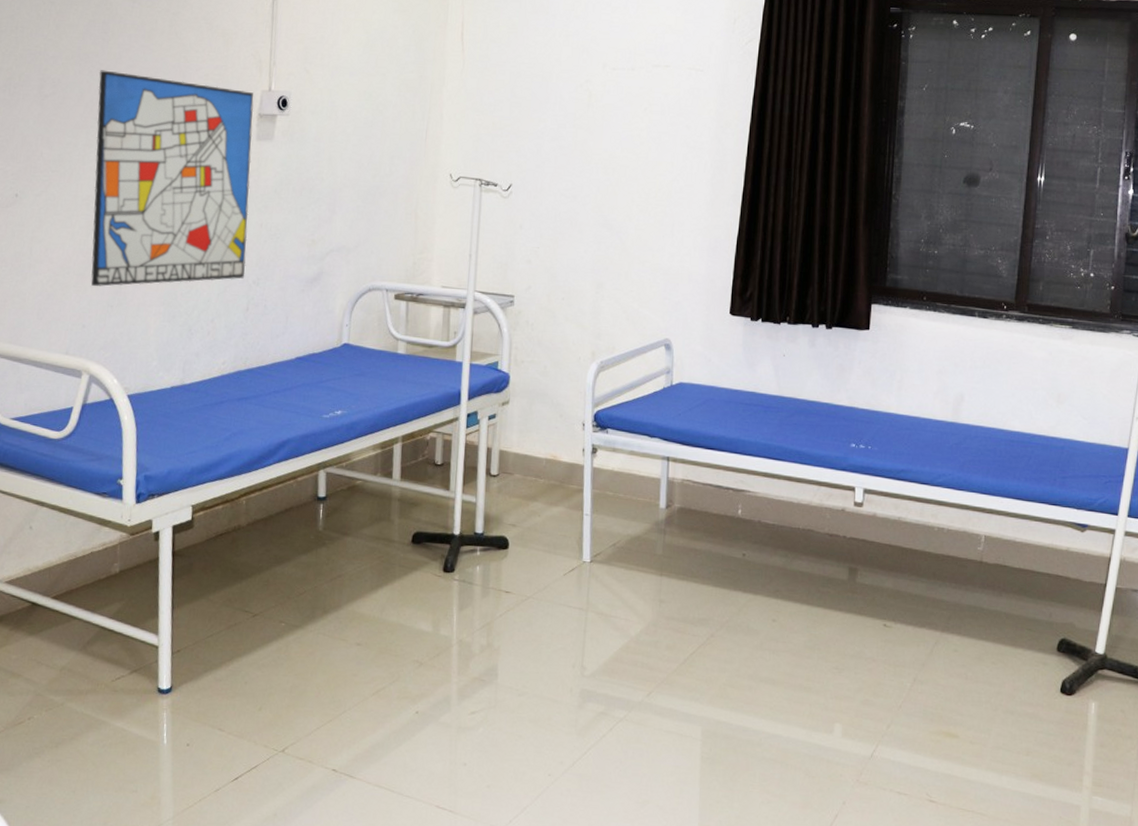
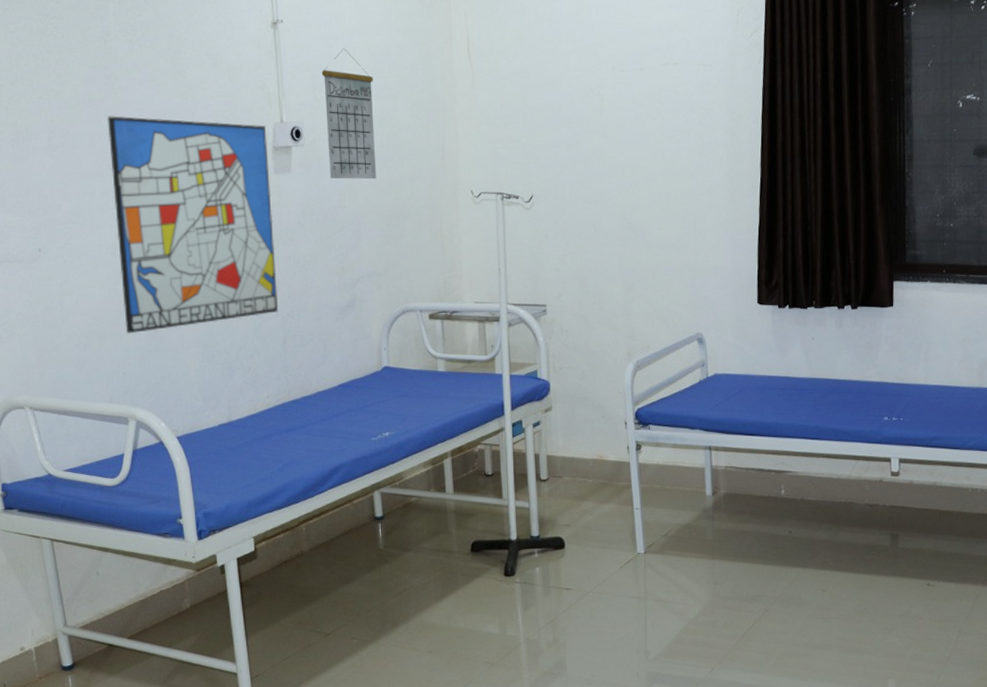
calendar: none [311,23,365,155] -> present [321,48,377,180]

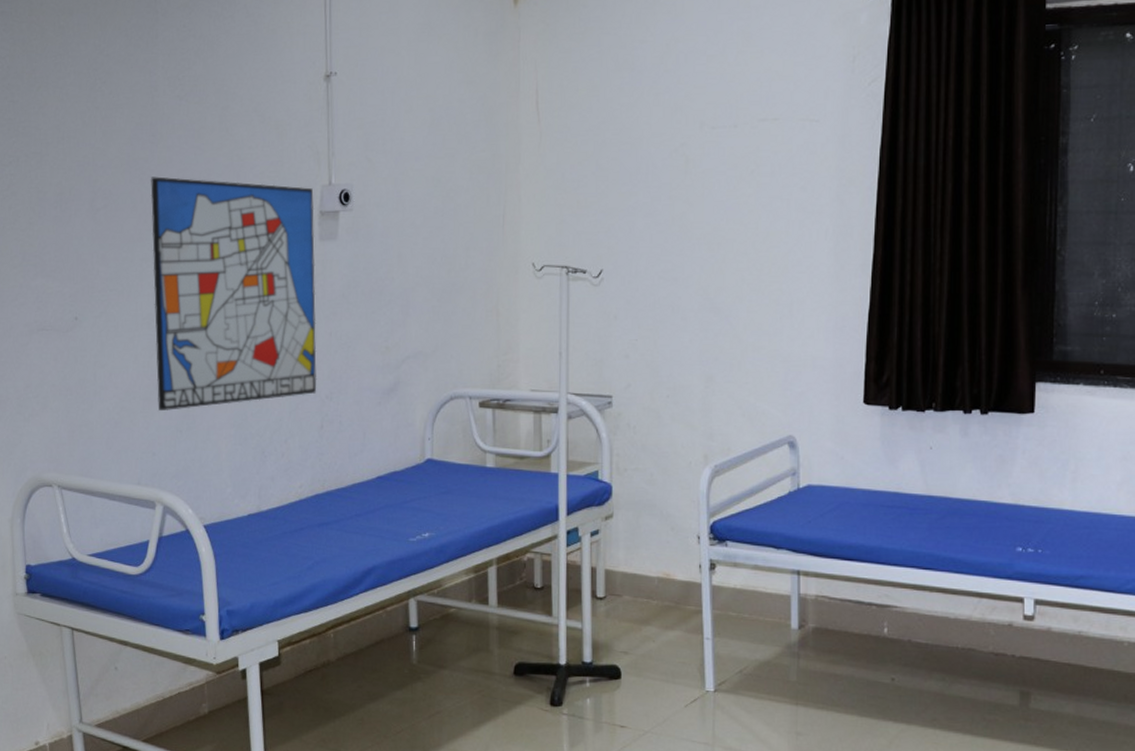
calendar: present [321,48,377,180] -> none [375,102,430,249]

